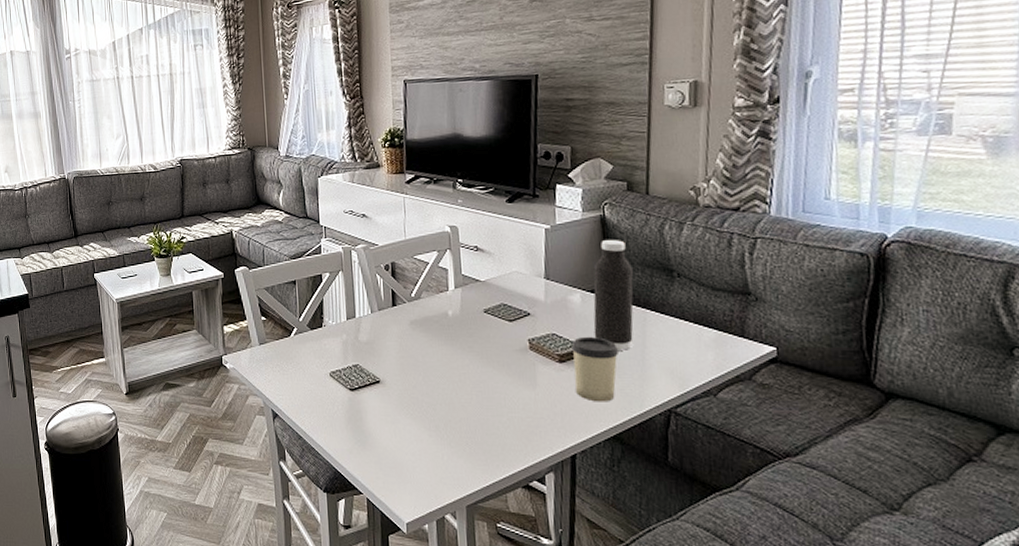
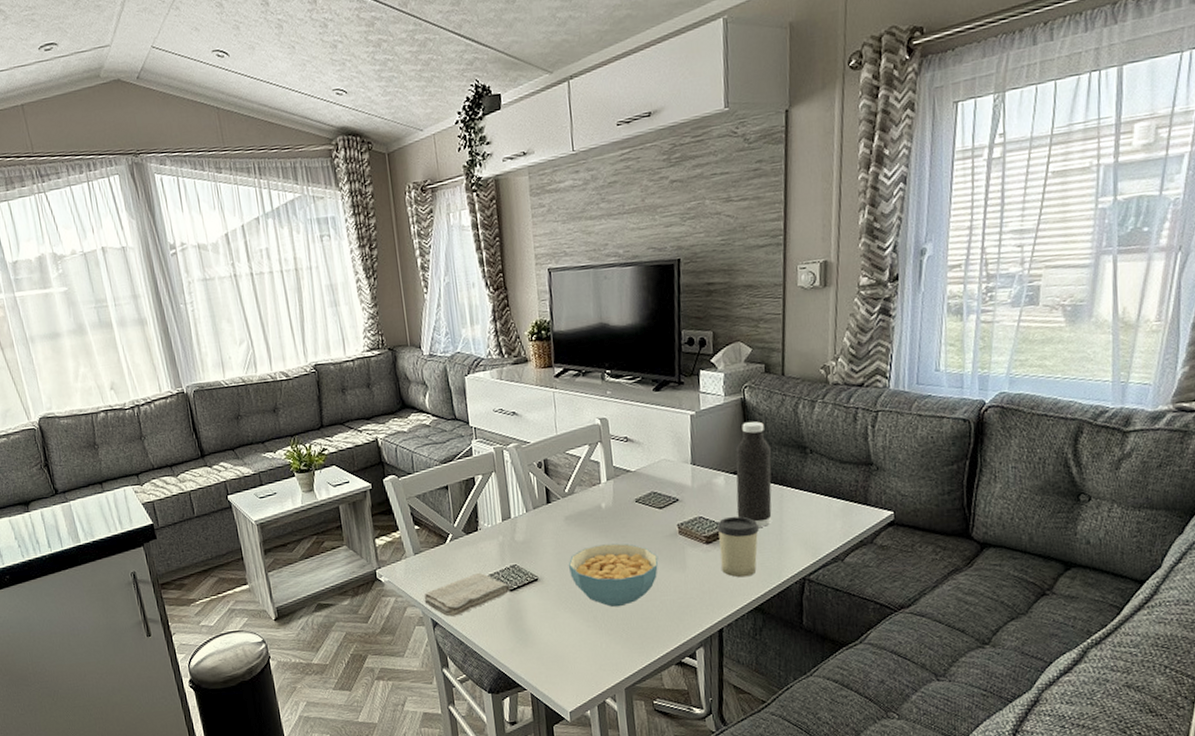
washcloth: none [266,368,352,410] -> present [424,572,511,617]
cereal bowl: none [411,353,507,419] -> present [568,543,659,607]

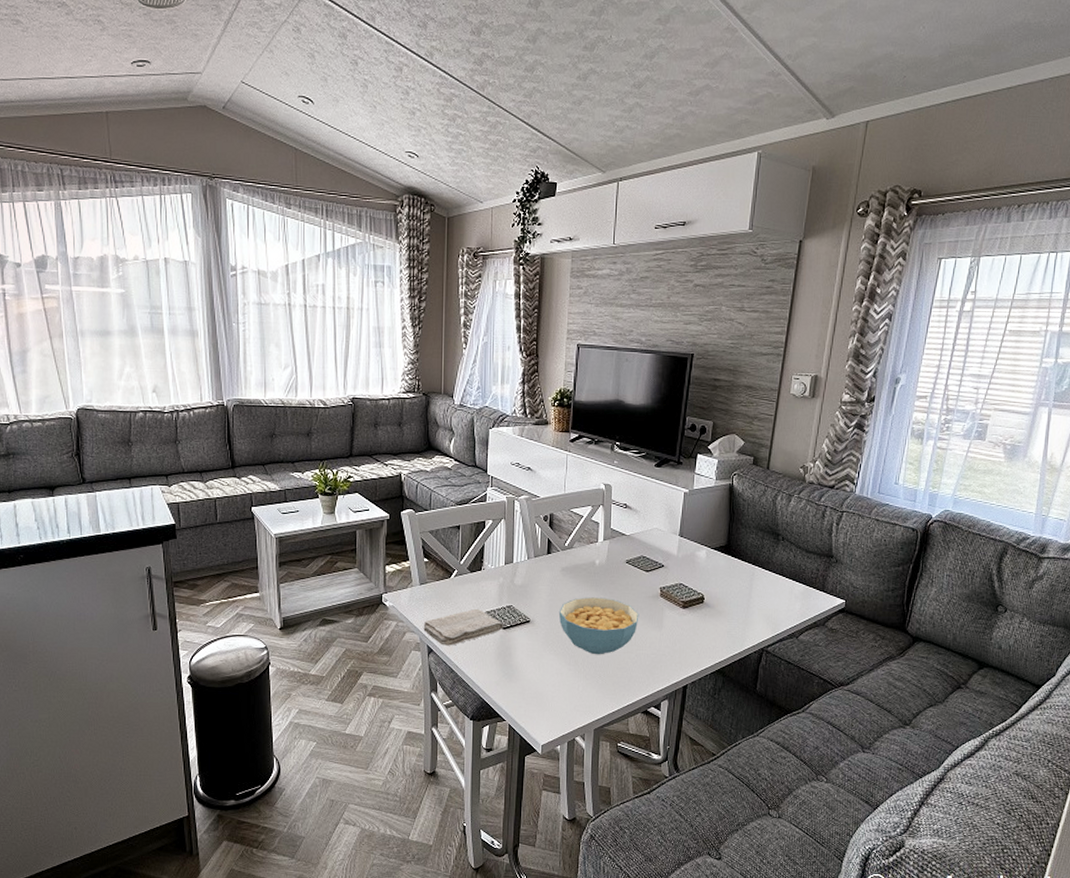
cup: present [717,516,759,578] -> none [693,586,730,642]
water bottle: present [735,421,772,527] -> none [713,506,749,599]

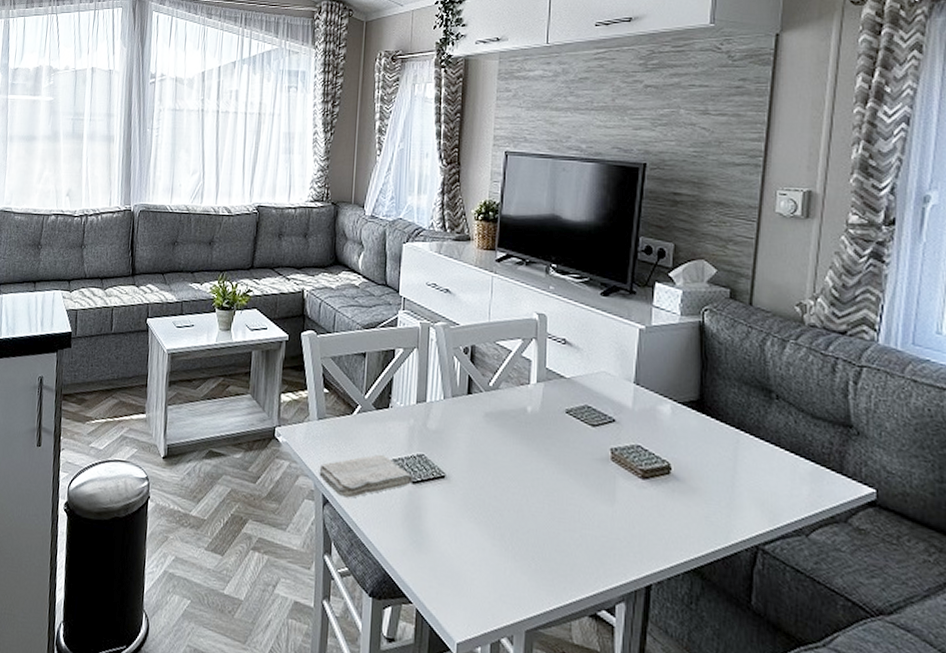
cereal bowl: present [558,597,639,655] -> none [480,452,584,530]

